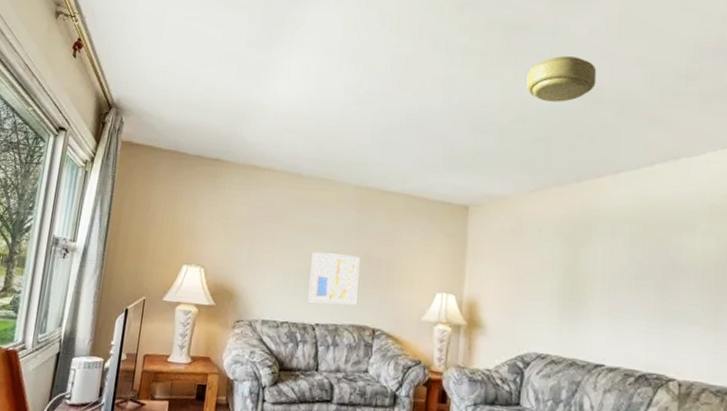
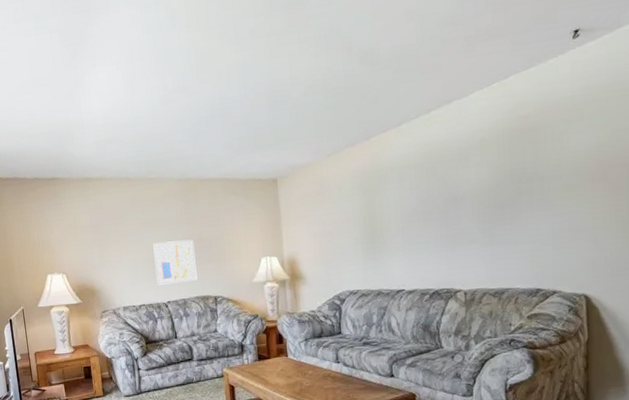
ceiling light: present [526,56,597,102] -> none [310,21,373,71]

